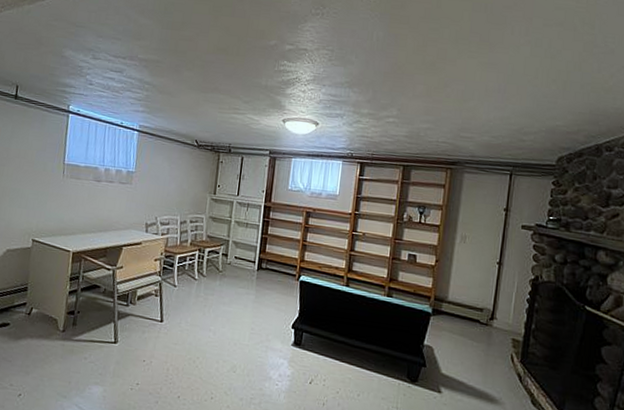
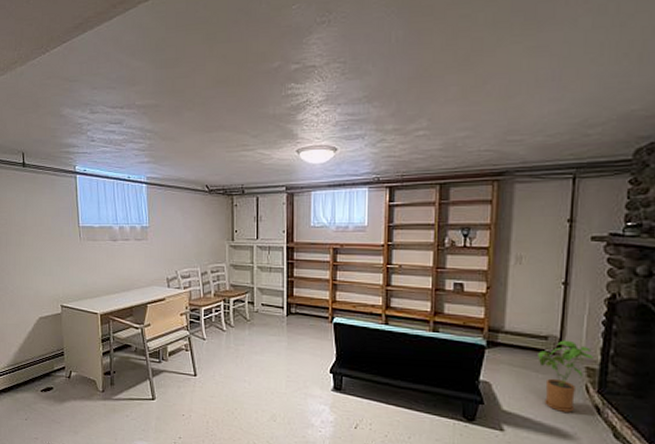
house plant: none [474,313,519,379] -> present [538,340,593,412]

